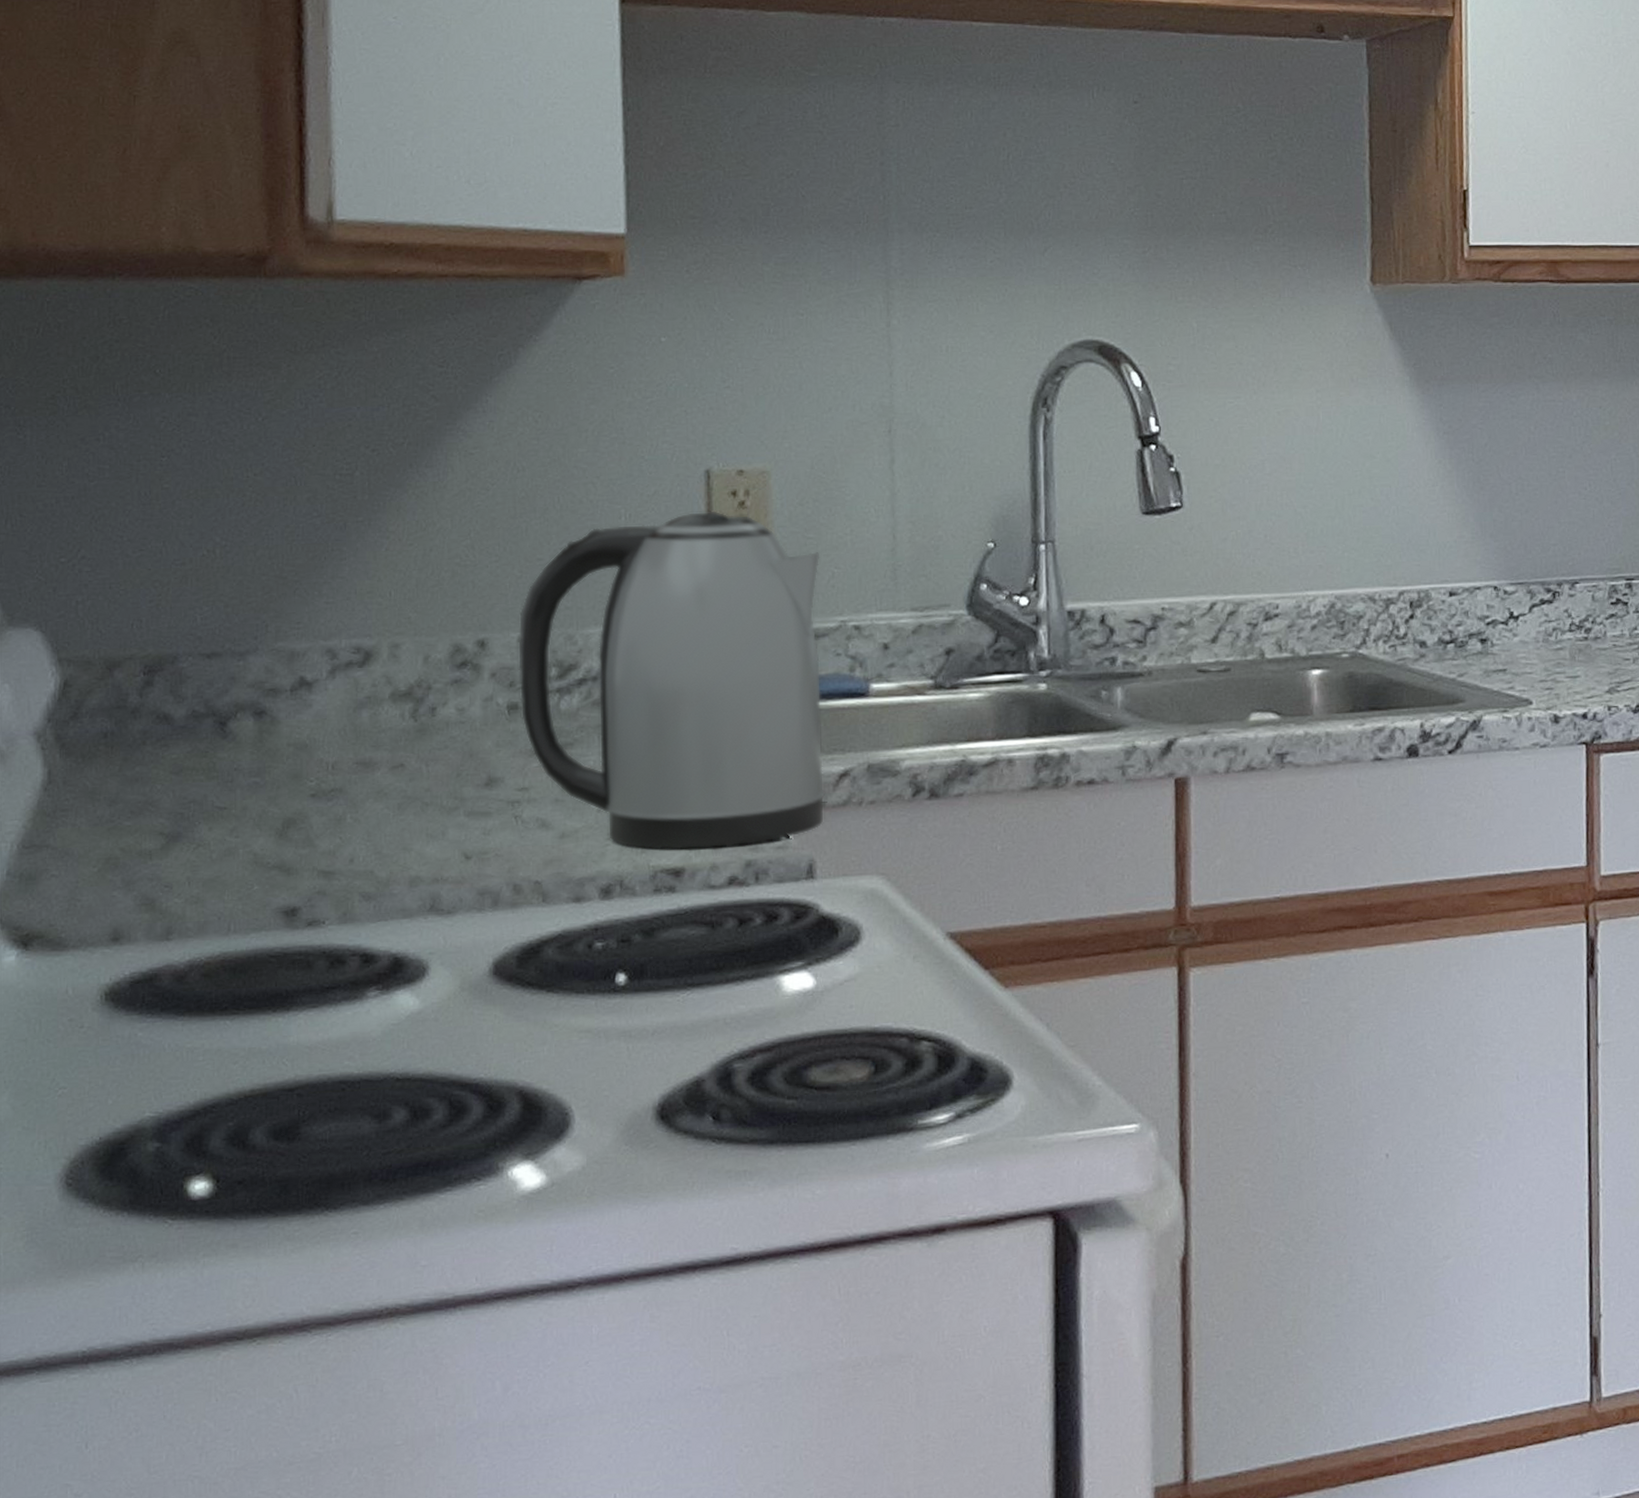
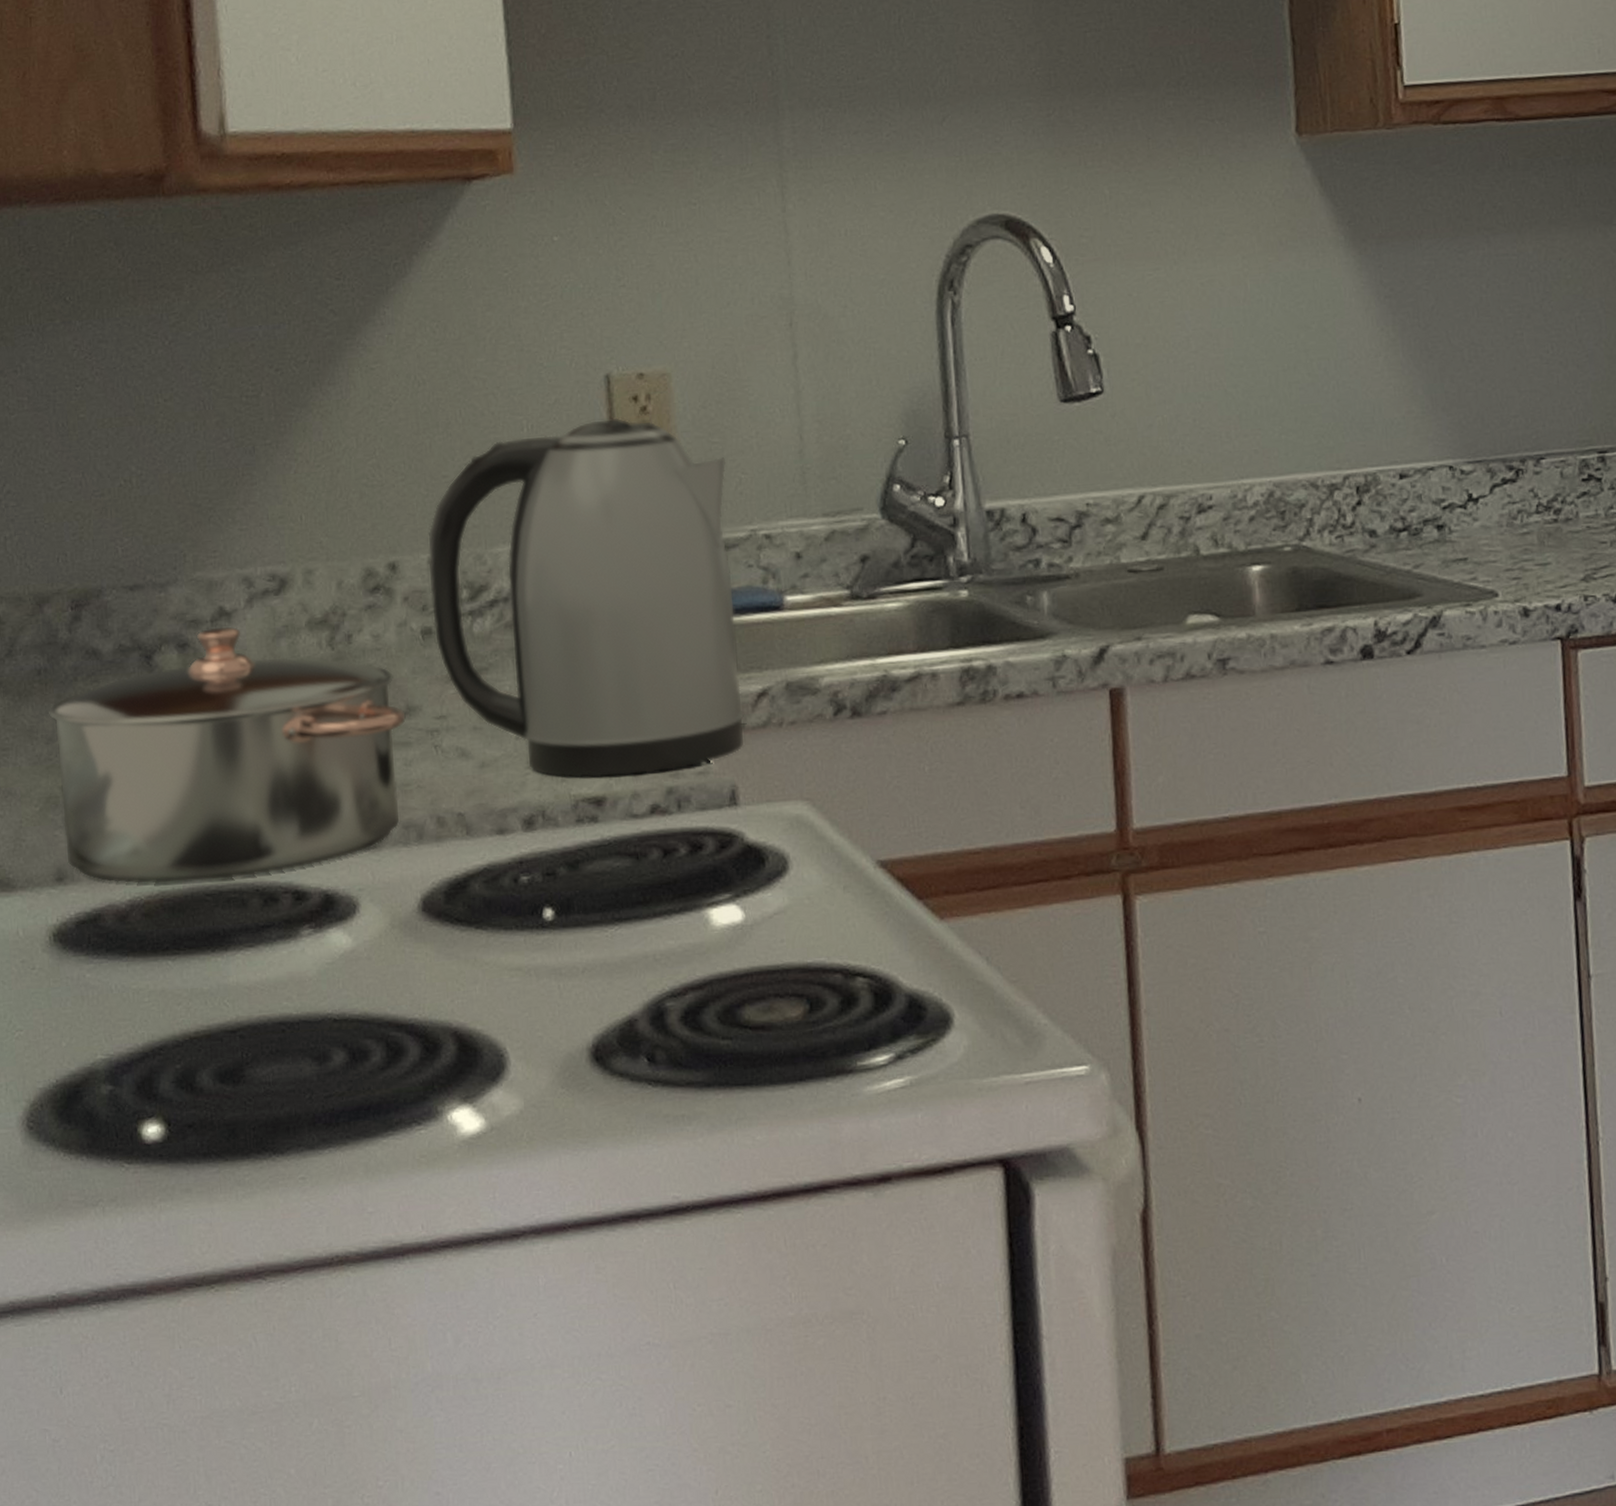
cooking pot: none [113,696,487,945] -> present [49,626,406,884]

